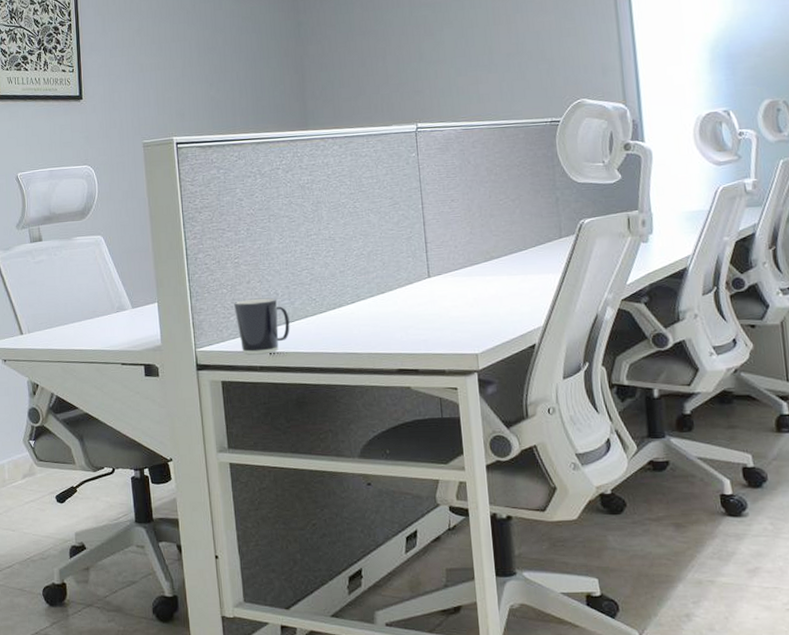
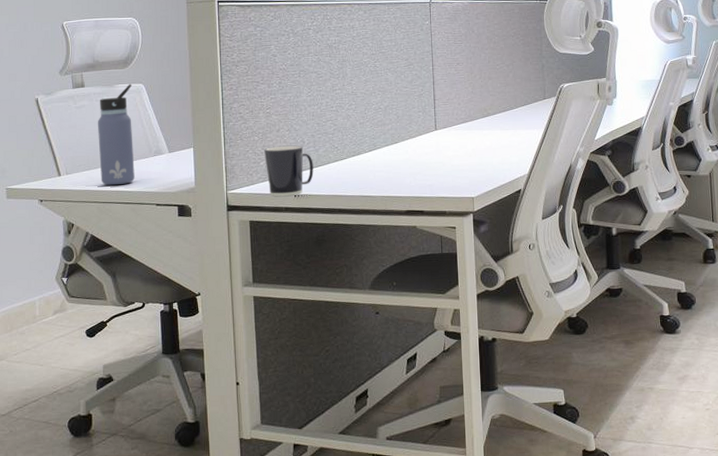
water bottle: none [56,236,98,344] -> present [97,84,135,186]

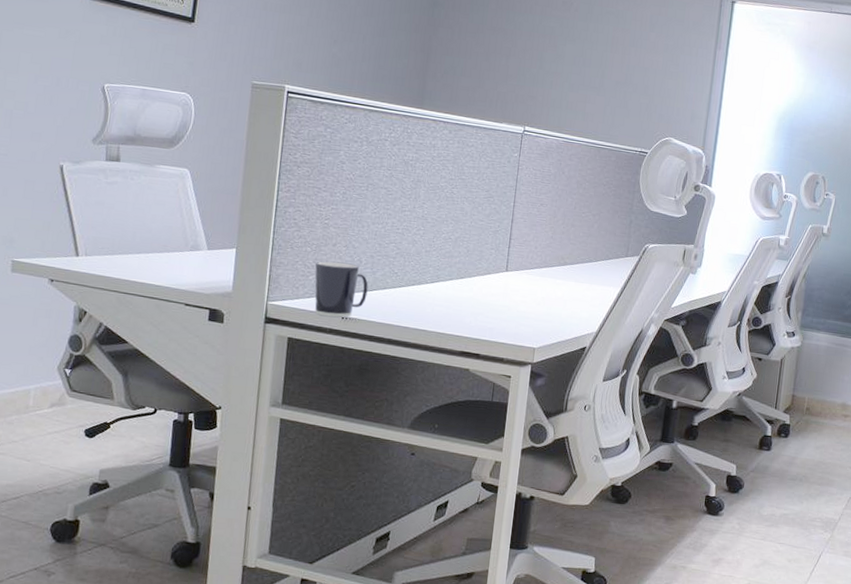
water bottle: present [97,84,135,186] -> none [124,166,176,277]

